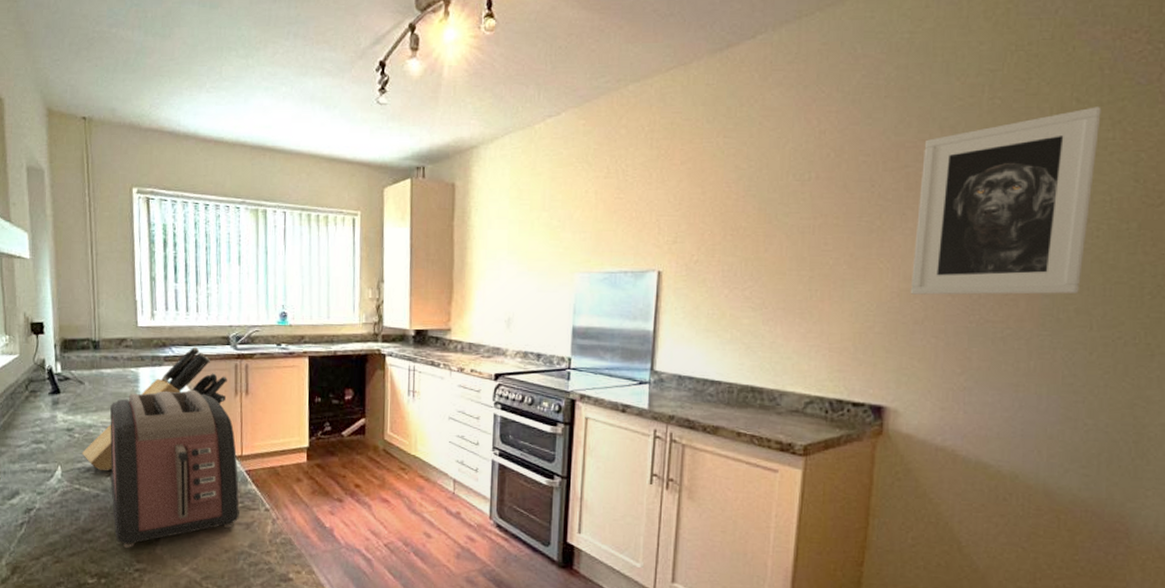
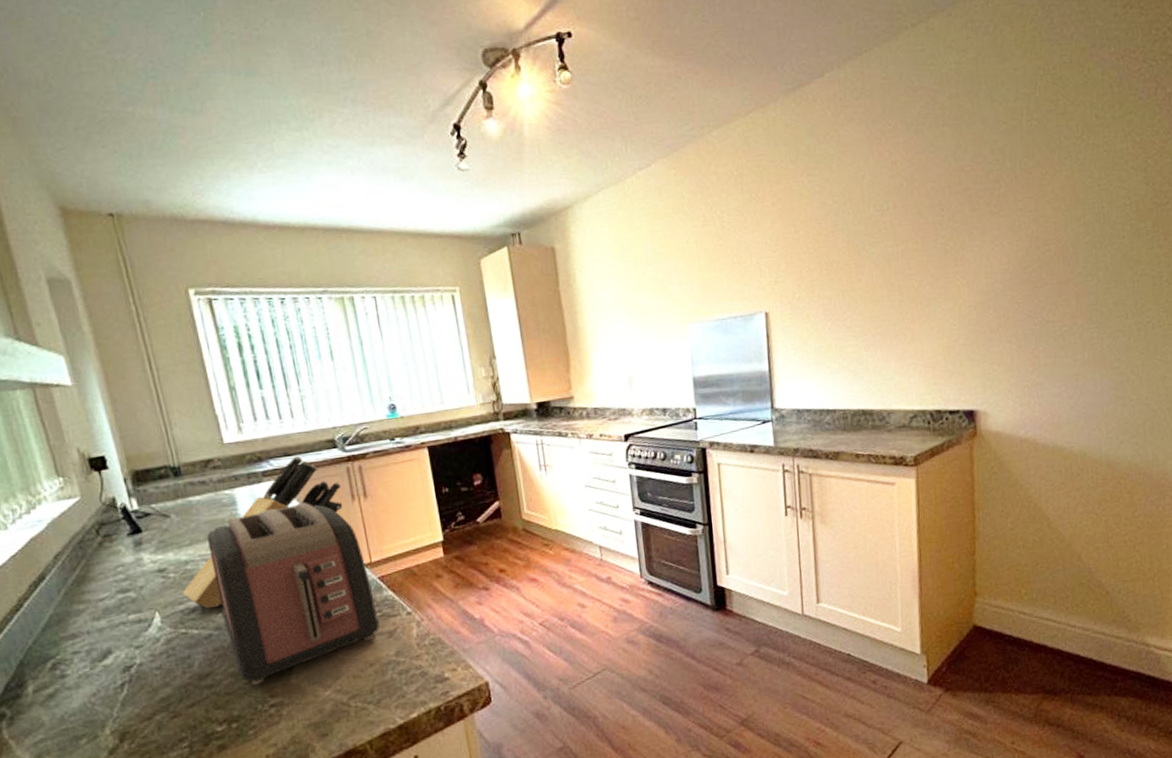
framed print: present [910,107,1102,295] -> none [980,121,1116,306]

